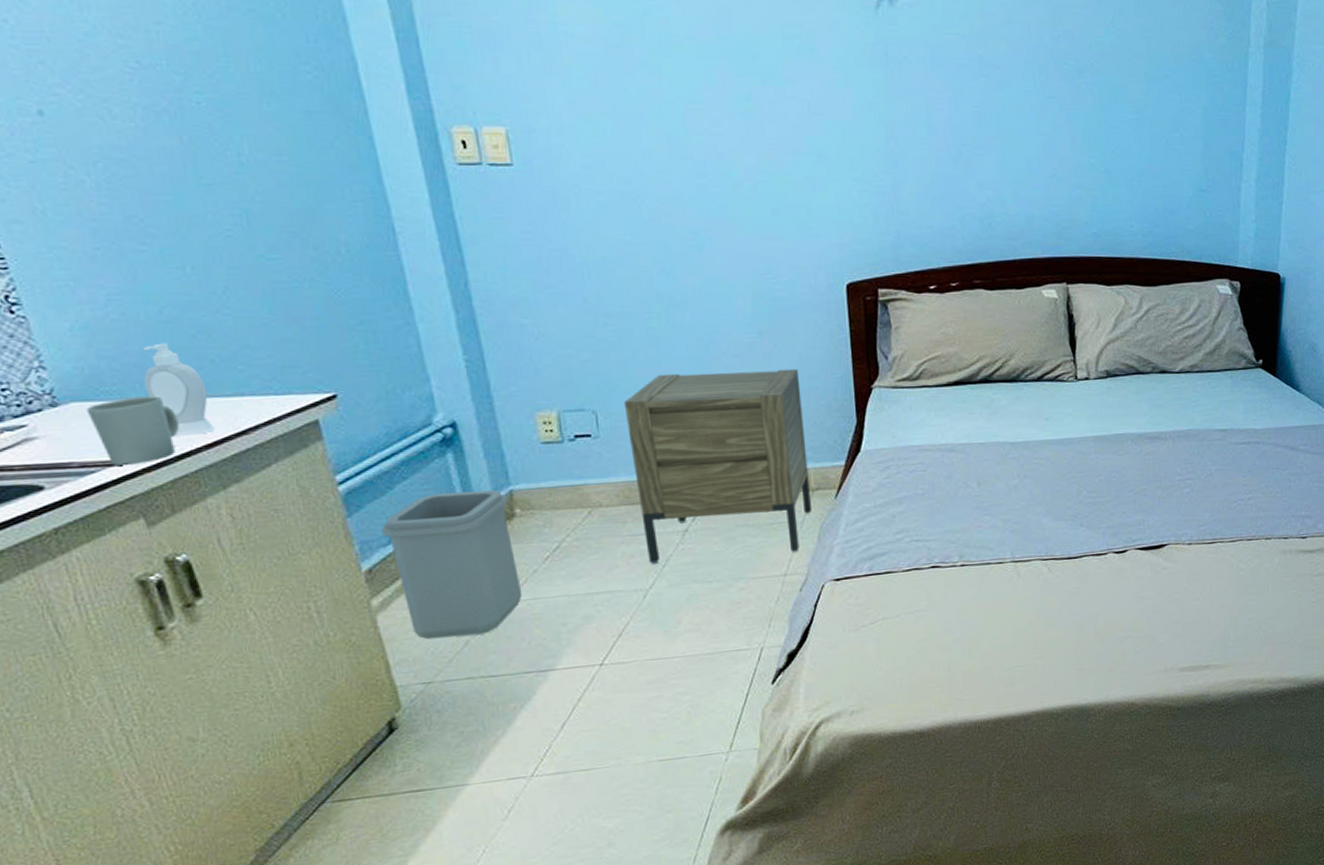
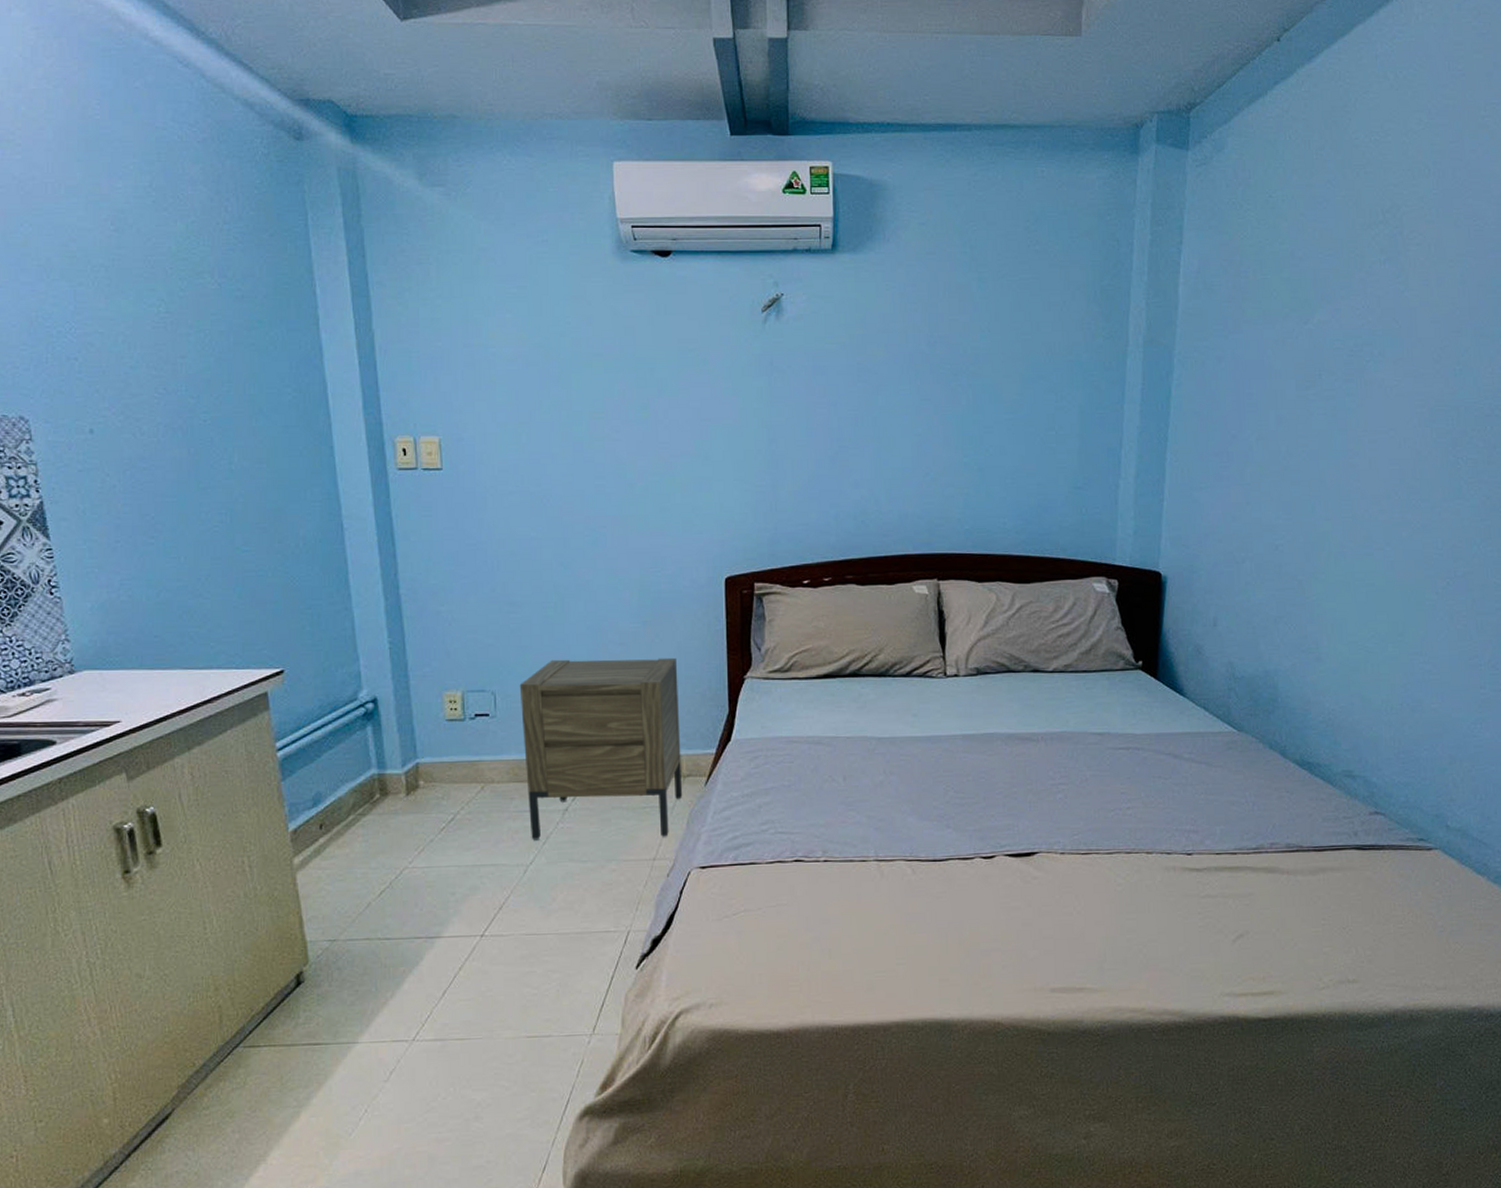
mug: present [86,396,180,467] -> none [94,667,161,727]
soap bottle: present [143,342,216,436] -> none [140,621,188,702]
trash bin: present [381,489,523,640] -> none [308,762,419,899]

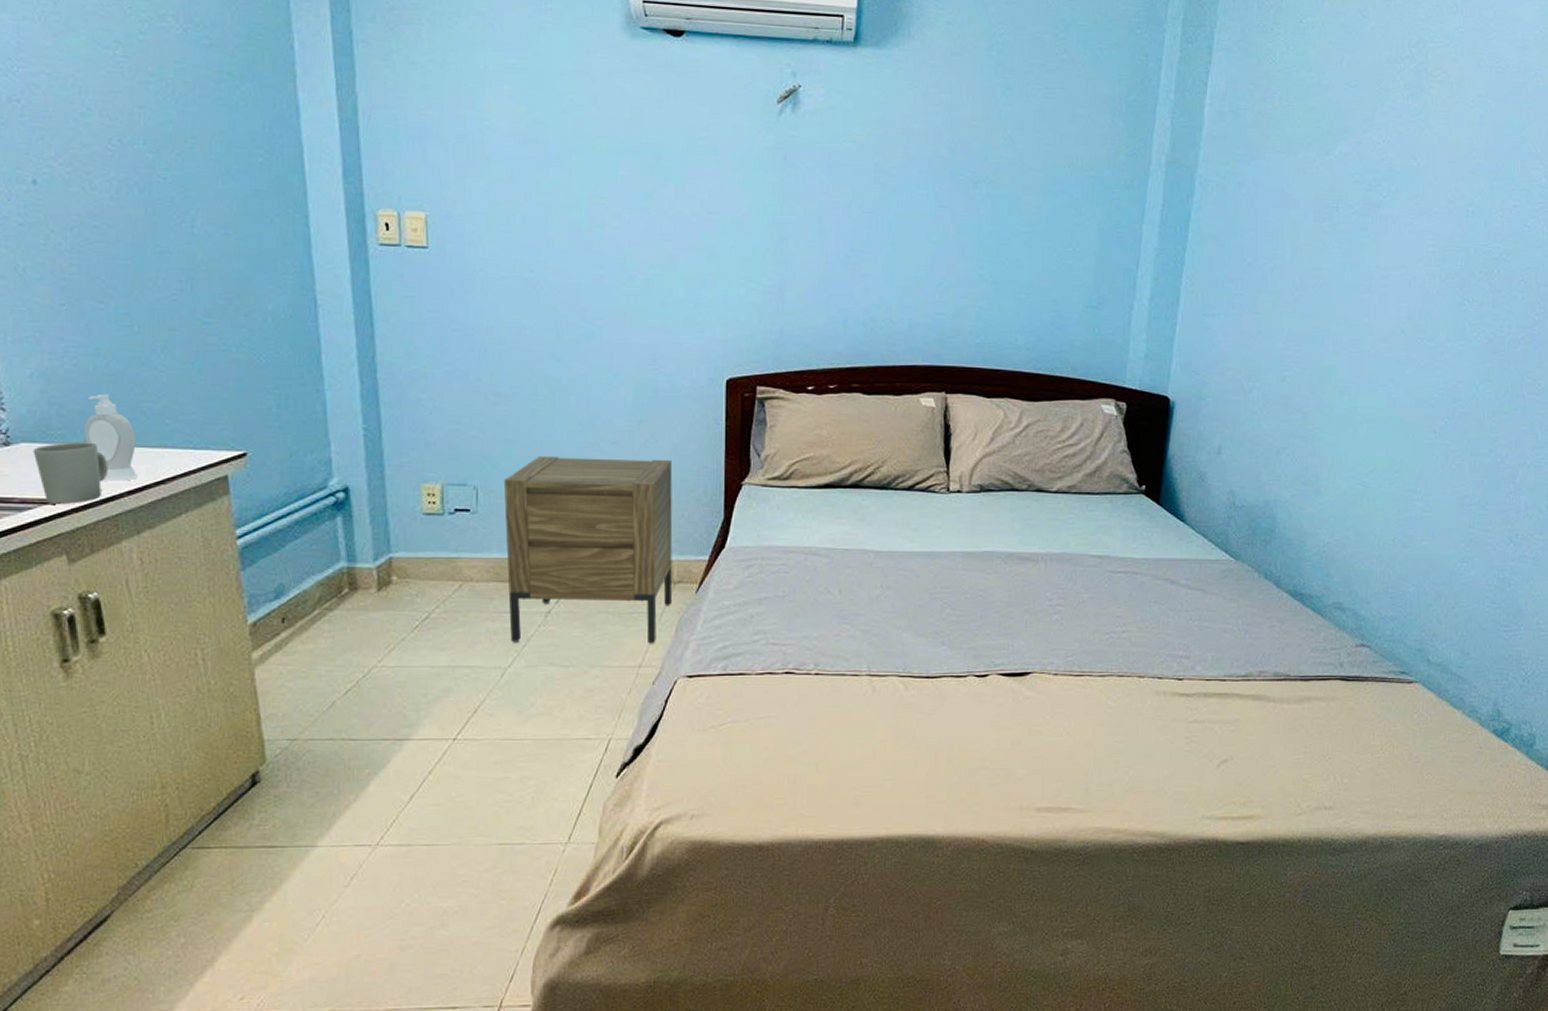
mug: none [94,667,161,727] -> present [32,442,108,505]
soap bottle: none [140,621,188,702] -> present [85,394,139,481]

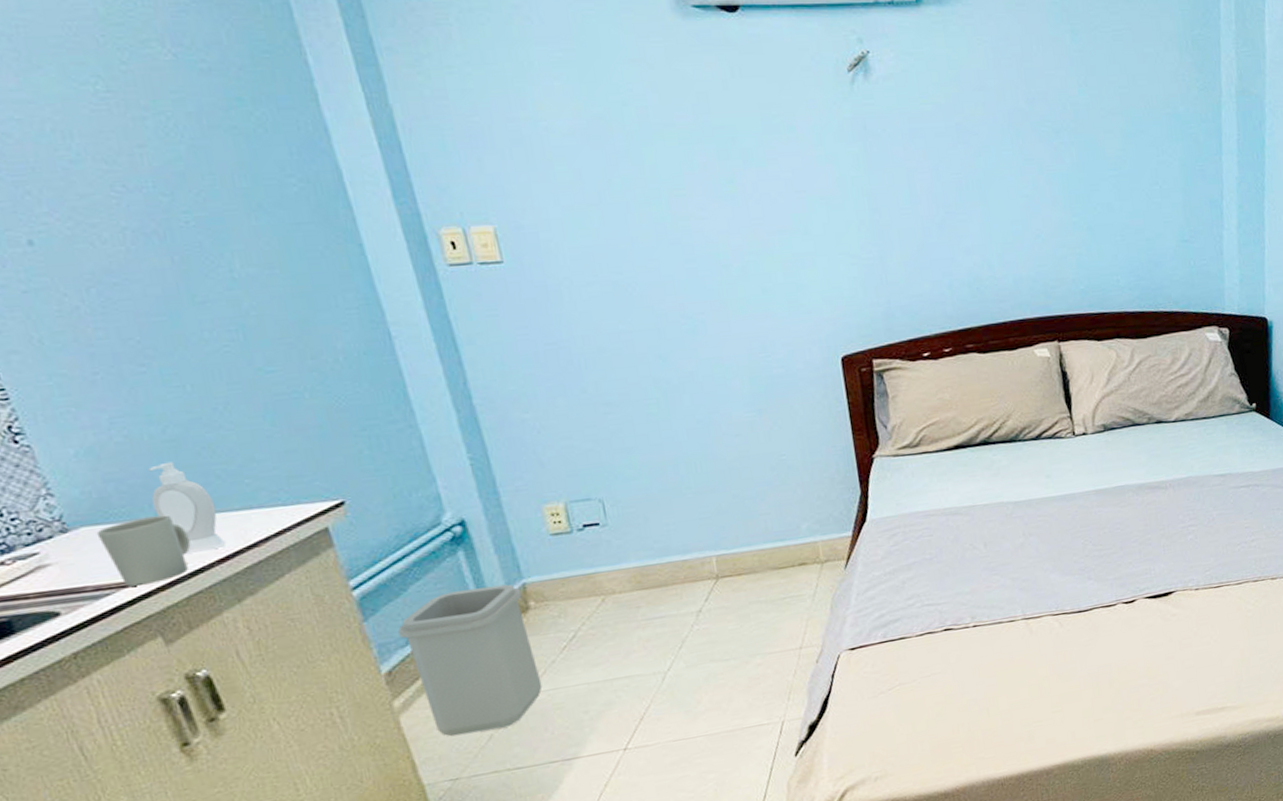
trash bin: none [270,555,389,697] -> present [398,584,543,737]
nightstand: present [503,455,673,644] -> none [629,444,823,646]

